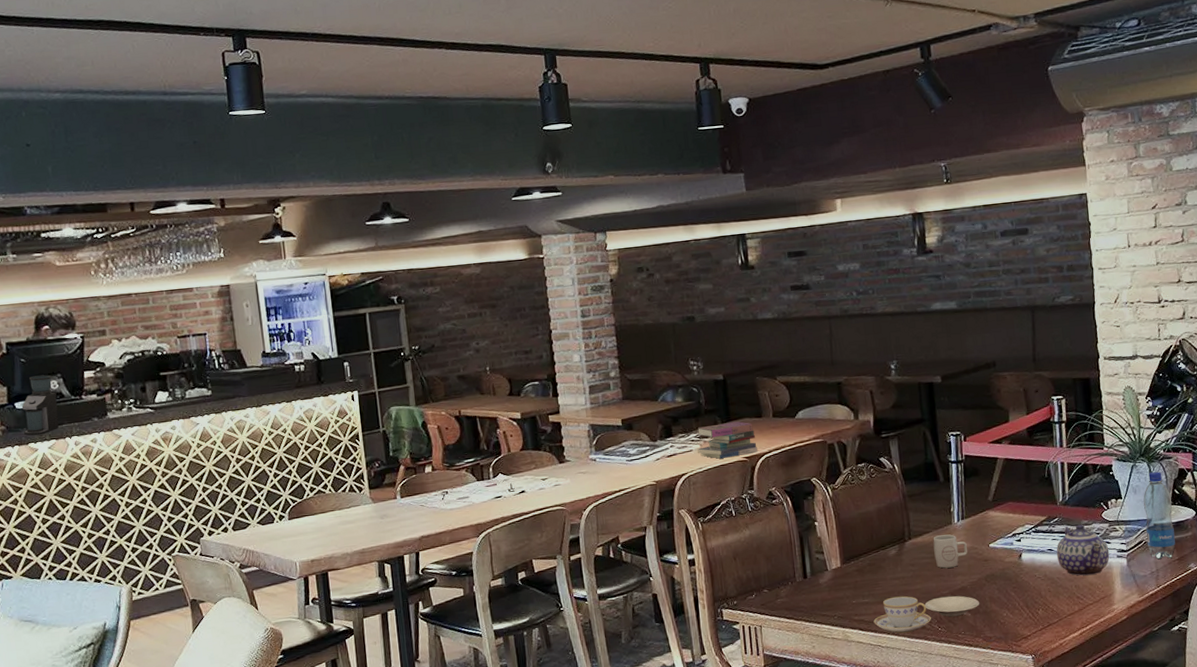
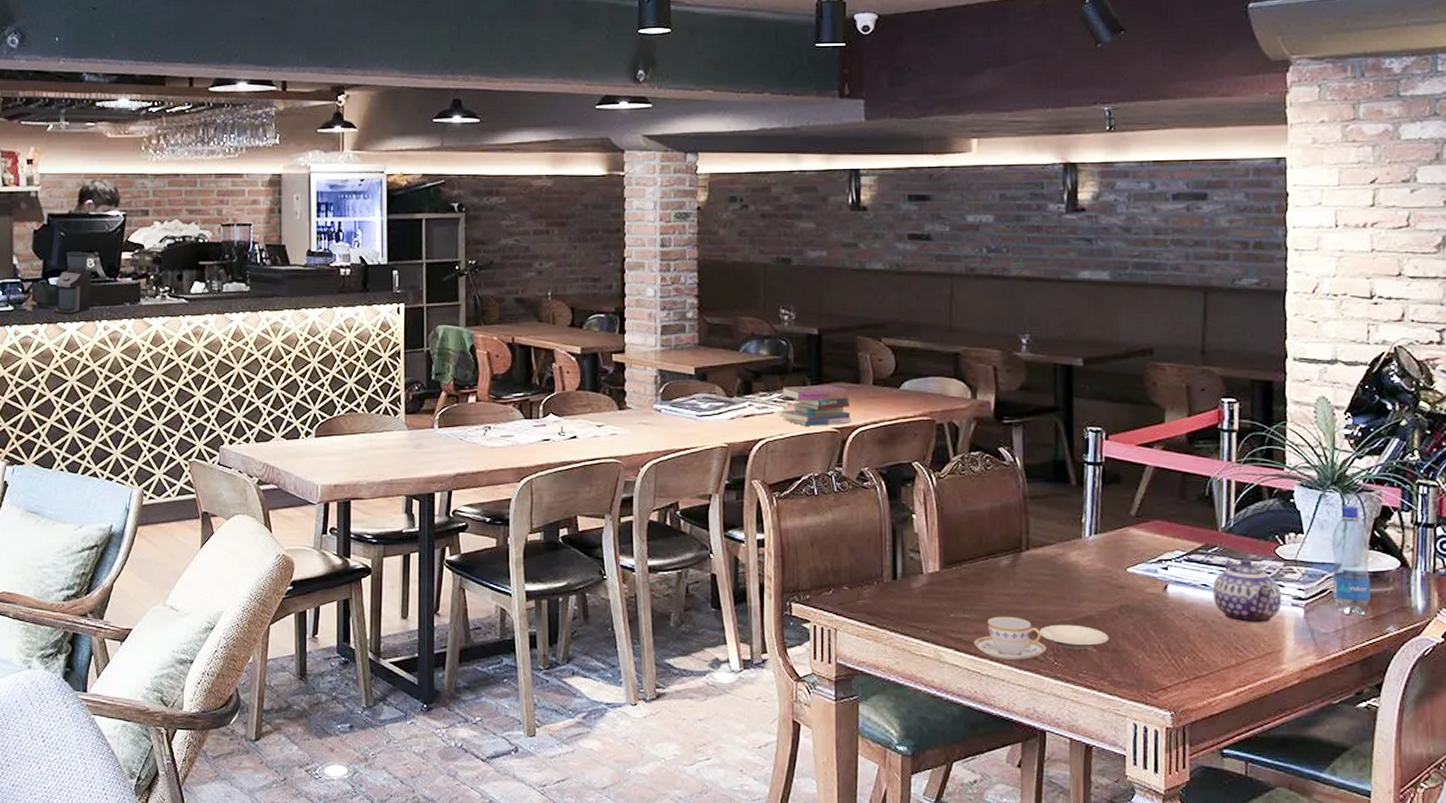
mug: present [933,534,968,569] -> none [1056,549,1100,591]

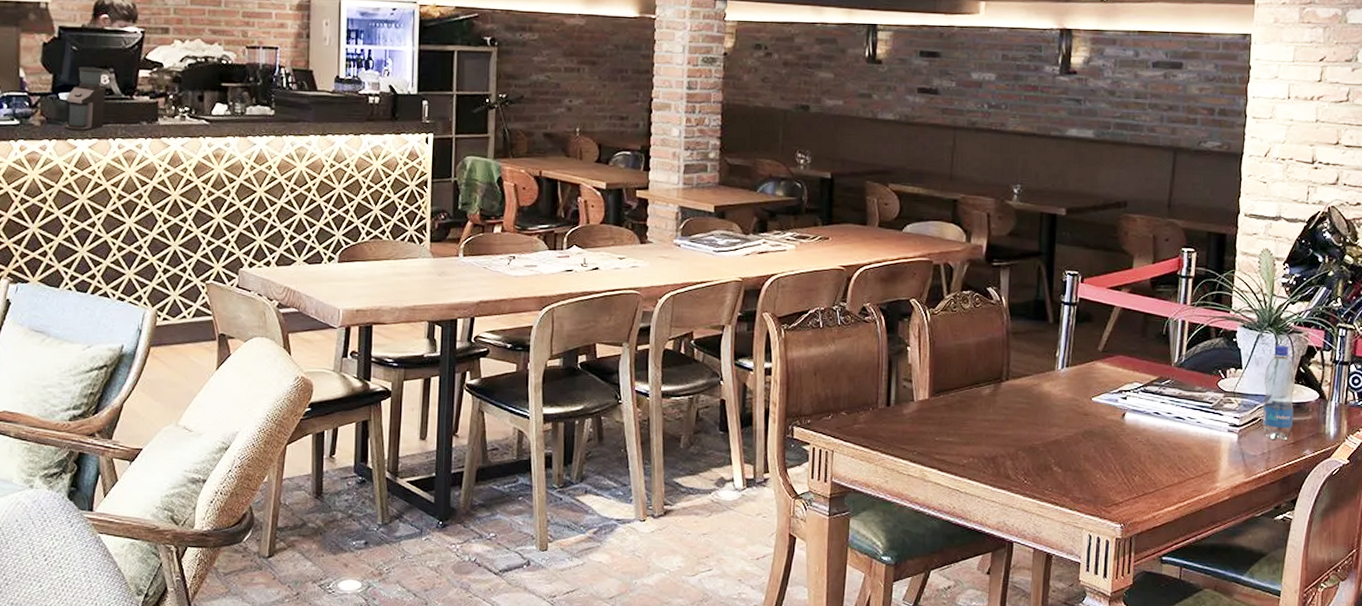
books: present [779,385,851,426] -> none [791,225,857,264]
teacup: present [974,616,1046,662] -> none [955,439,1018,481]
saucer: present [1039,624,1109,651] -> none [1013,447,1073,471]
teapot: present [1212,558,1282,623] -> none [1163,390,1220,447]

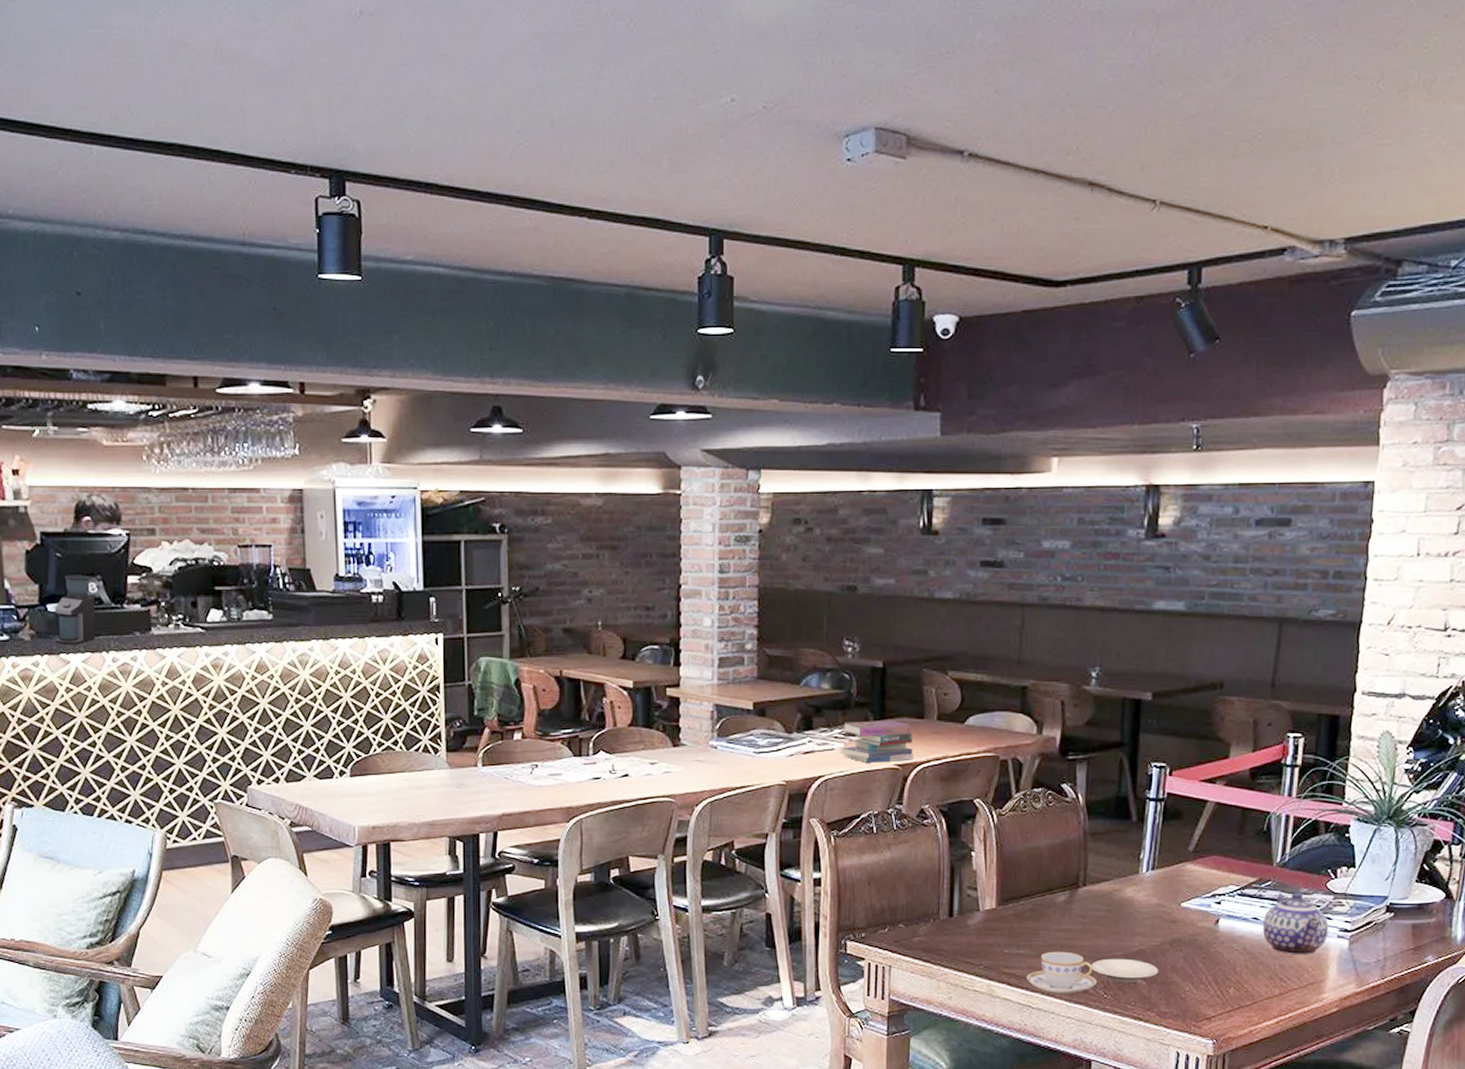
books: none [791,225,857,264] -> present [839,721,913,763]
teacup: none [955,439,1018,481] -> present [1026,951,1097,996]
saucer: none [1013,447,1073,471] -> present [1091,958,1159,984]
teapot: none [1163,390,1220,447] -> present [1262,892,1329,954]
bottle: present [1262,345,1295,441] -> none [1377,840,1418,946]

